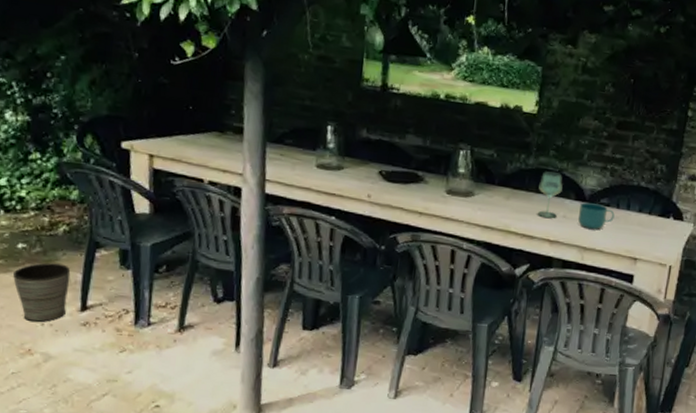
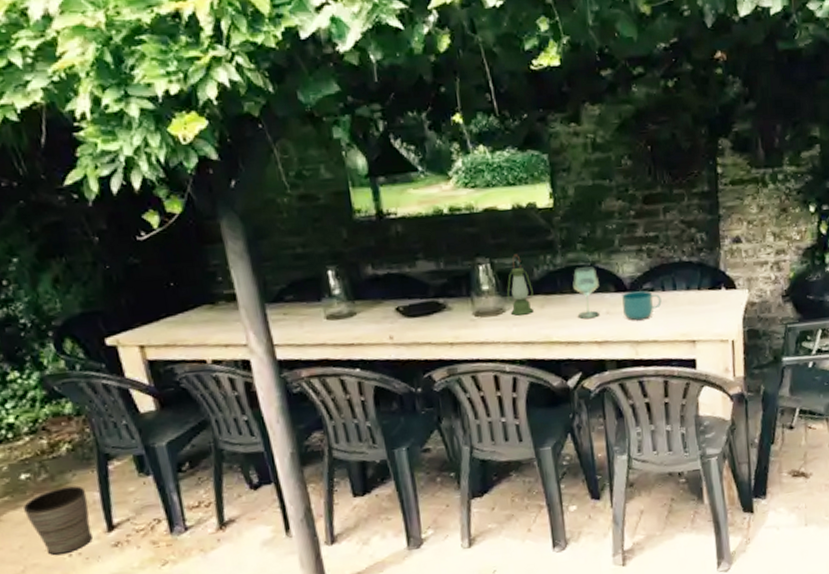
lantern: none [478,147,503,203] -> present [506,254,534,316]

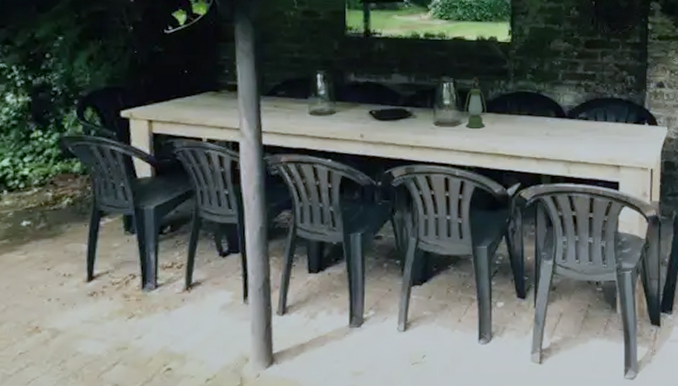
planter pot: present [23,486,92,556] -> none [18,237,76,299]
wine glass: present [572,266,600,319] -> none [520,94,544,138]
cup: present [622,290,662,320] -> none [560,118,594,143]

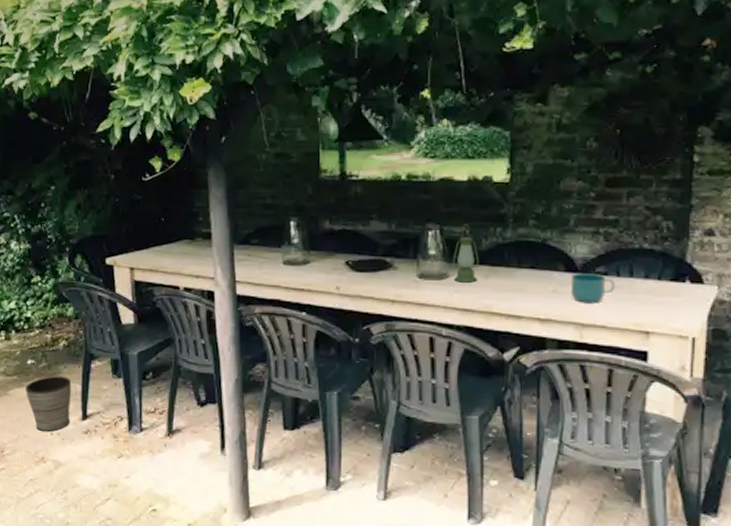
planter pot: none [18,237,76,299] -> present [26,376,72,432]
cup: none [560,118,594,143] -> present [570,272,615,302]

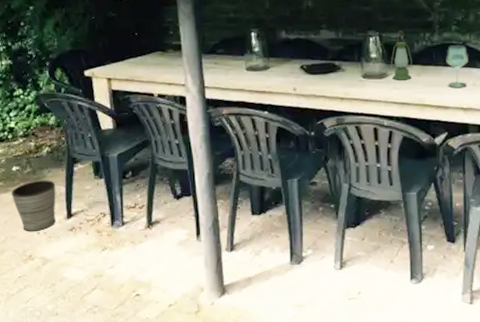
wine glass: none [521,243,550,295] -> present [446,45,469,88]

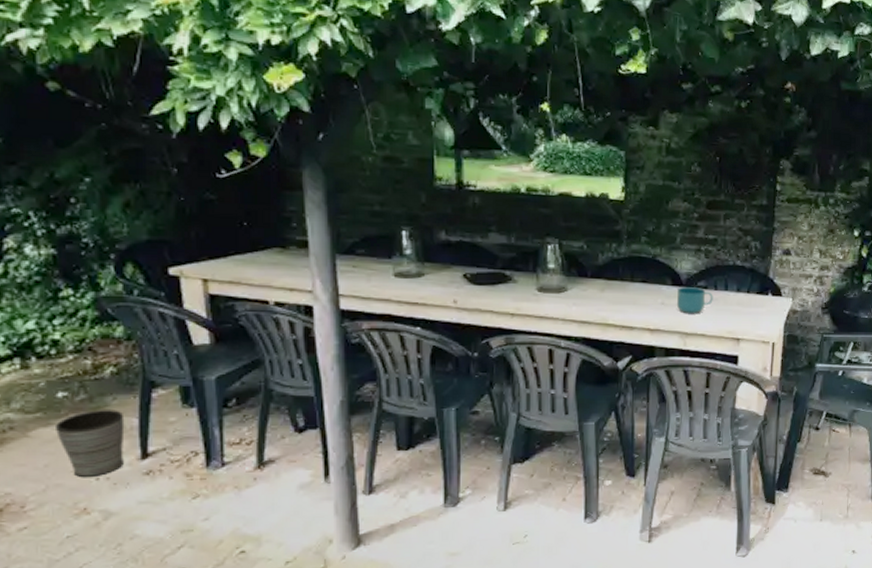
lantern: present [390,30,412,80] -> none [570,238,596,296]
wine glass: present [446,45,469,88] -> none [633,259,659,307]

